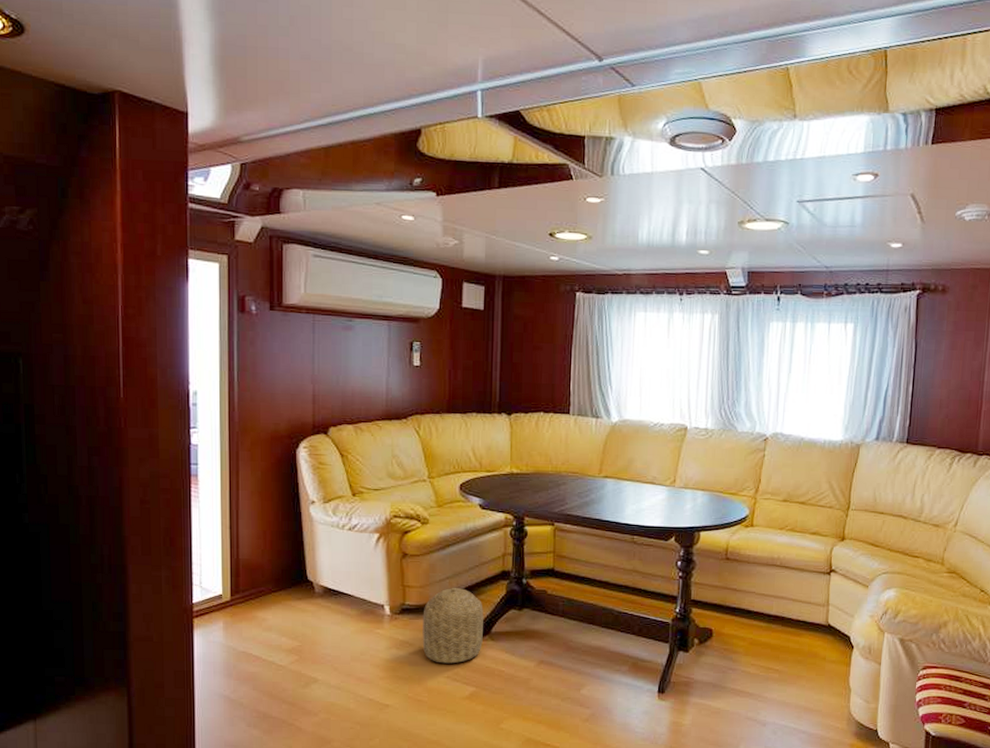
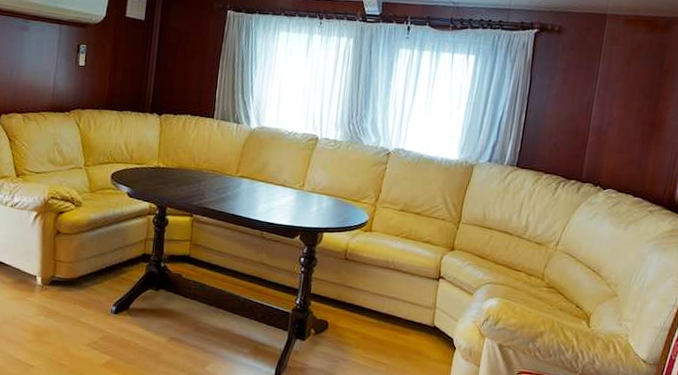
basket: present [422,587,483,664] -> none [67,265,124,334]

